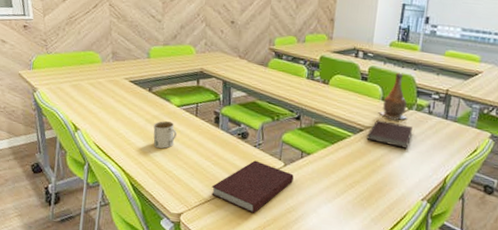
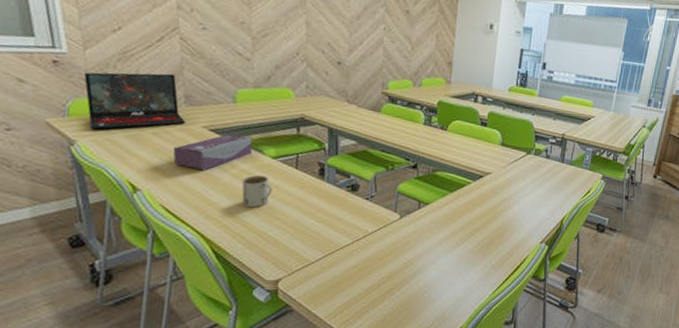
laptop: none [43,34,112,80] -> present [83,72,186,130]
tissue box: none [103,85,162,115] -> present [172,134,253,170]
notebook: present [211,160,294,214] -> none [316,214,411,272]
notebook: present [366,119,413,149] -> none [486,165,531,193]
bottle: present [378,72,407,121] -> none [498,117,526,166]

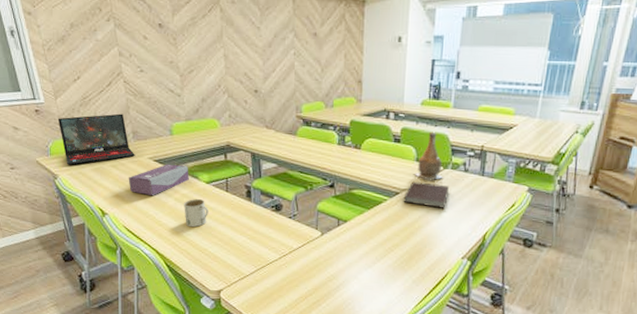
notebook: none [486,165,531,193] -> present [403,181,449,208]
bottle: none [498,117,526,166] -> present [414,131,443,181]

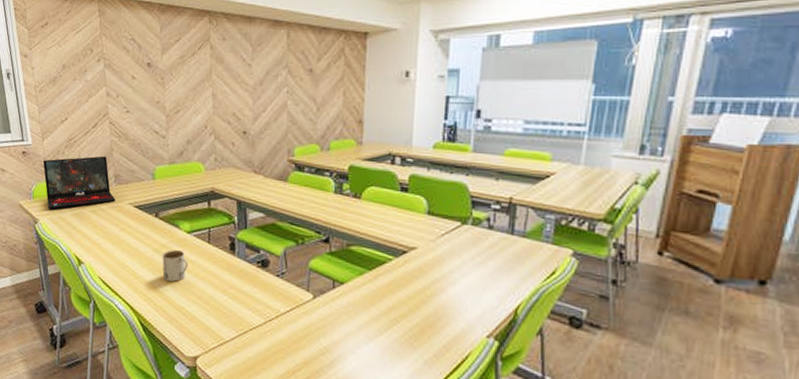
tissue box: present [128,164,189,195] -> none [106,210,170,244]
notebook: present [403,181,449,208] -> none [411,238,469,273]
bottle: present [414,131,443,181] -> none [425,179,461,239]

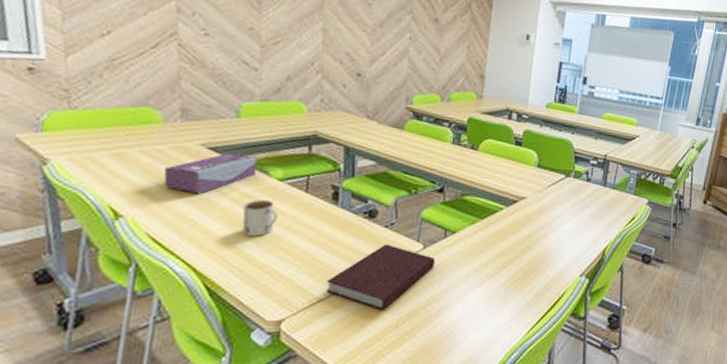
laptop: present [43,156,116,210] -> none [63,81,180,147]
tissue box: none [106,210,170,244] -> present [163,153,257,193]
notebook: none [230,292,325,356] -> present [326,244,435,310]

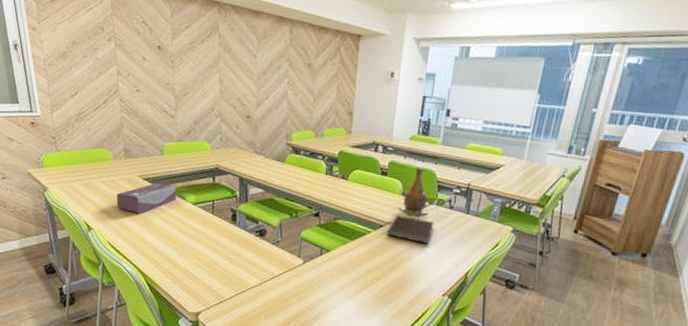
mug: present [242,200,278,237] -> none [169,219,193,248]
notebook: present [326,244,435,310] -> none [229,258,313,312]
notebook: none [521,189,570,220] -> present [387,215,433,244]
bottle: none [534,136,565,190] -> present [399,166,428,216]

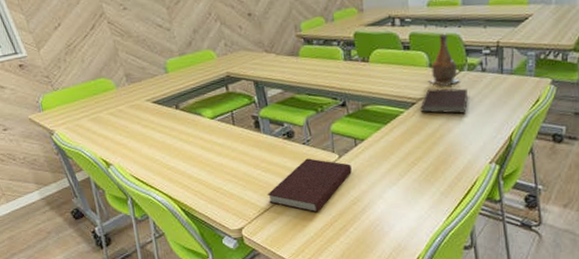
tissue box: present [116,183,177,213] -> none [128,103,192,139]
notebook: none [229,258,313,312] -> present [267,158,352,213]

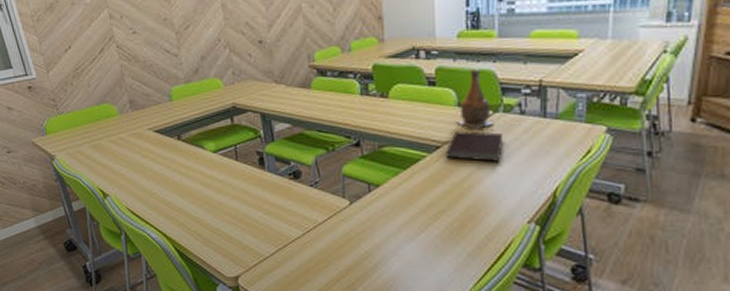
notebook: present [267,158,352,213] -> none [268,202,364,265]

